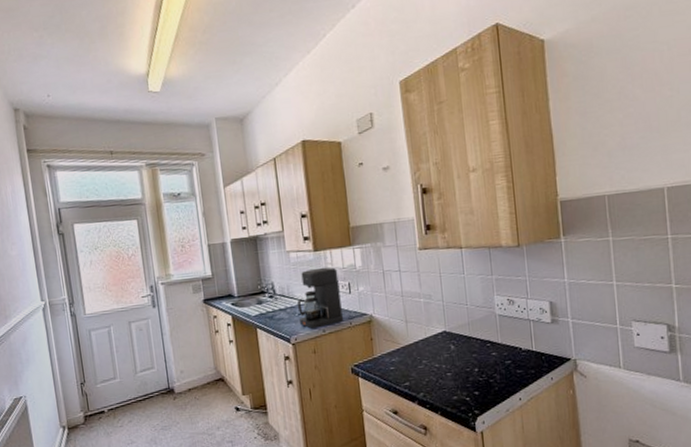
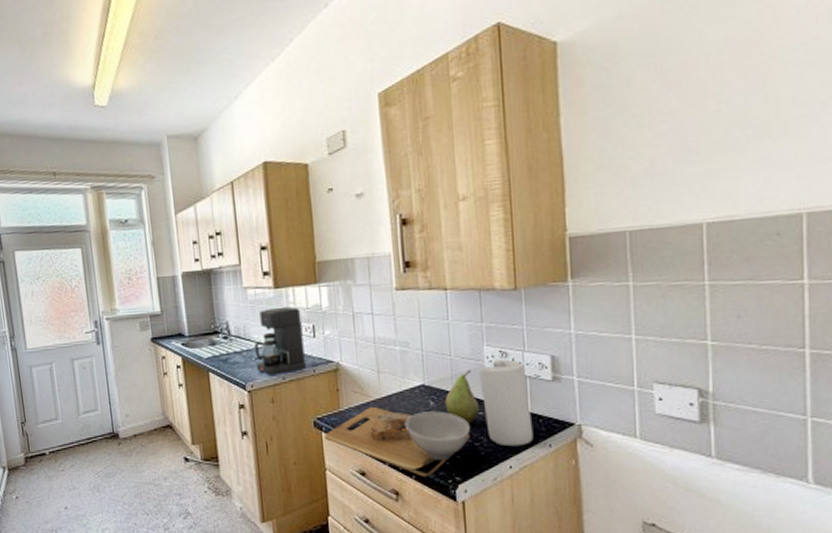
cutting board: none [360,352,486,413] -> present [324,406,470,478]
bowl: none [430,353,486,397] -> present [404,411,471,461]
fruit: none [463,316,492,363] -> present [445,369,479,424]
paper towel holder: none [491,306,538,382] -> present [479,358,534,447]

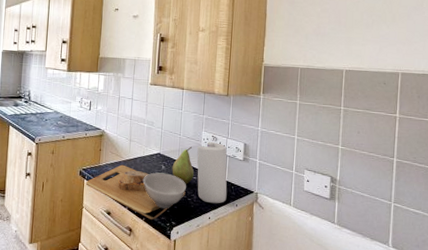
coffee maker: present [254,306,307,377] -> none [45,85,83,135]

